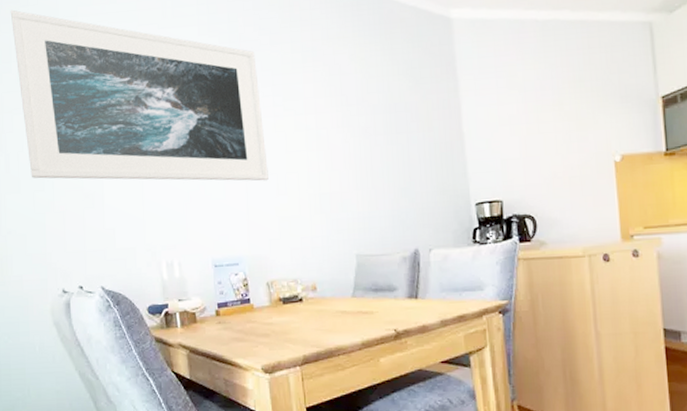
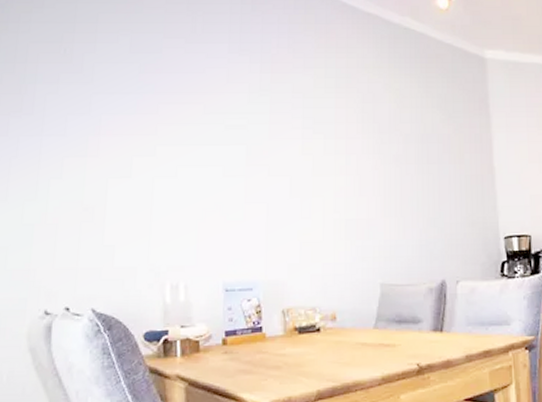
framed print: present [10,9,269,181] -> none [21,10,292,203]

